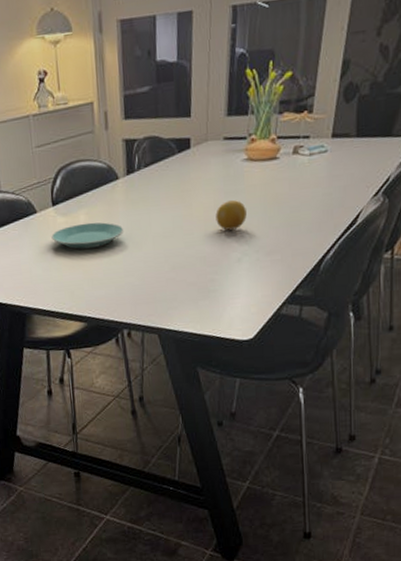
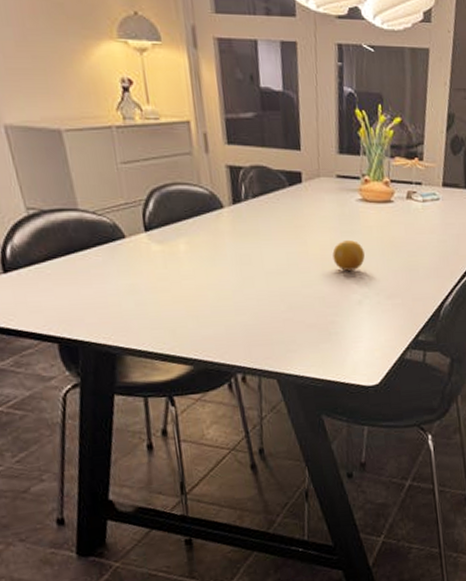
plate: present [51,222,124,249] -> none [145,253,233,282]

